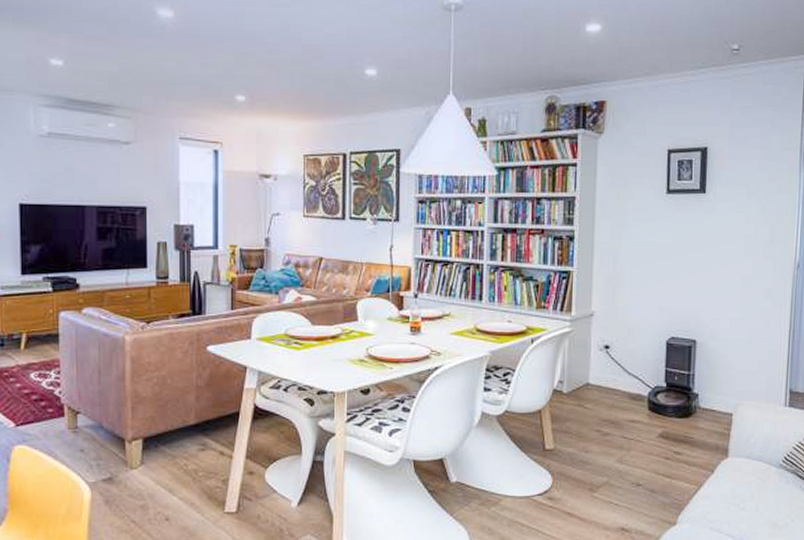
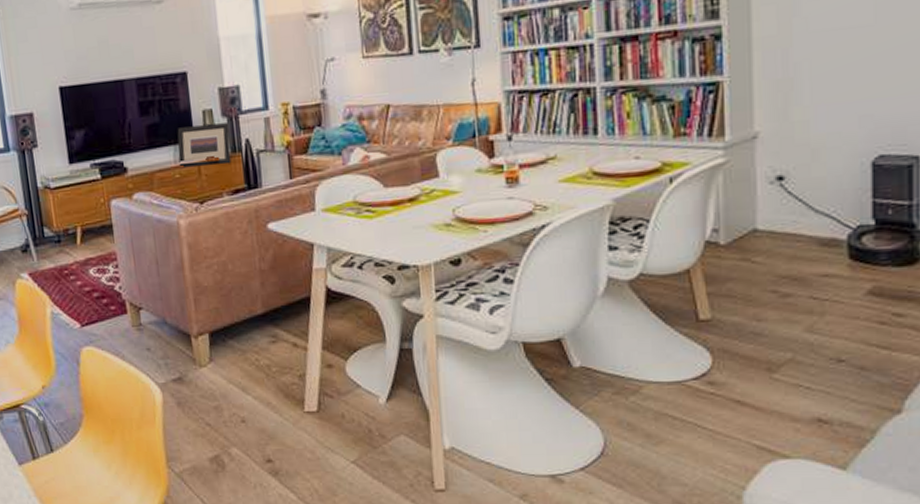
picture frame: none [130,255,181,291] -> present [177,123,231,169]

